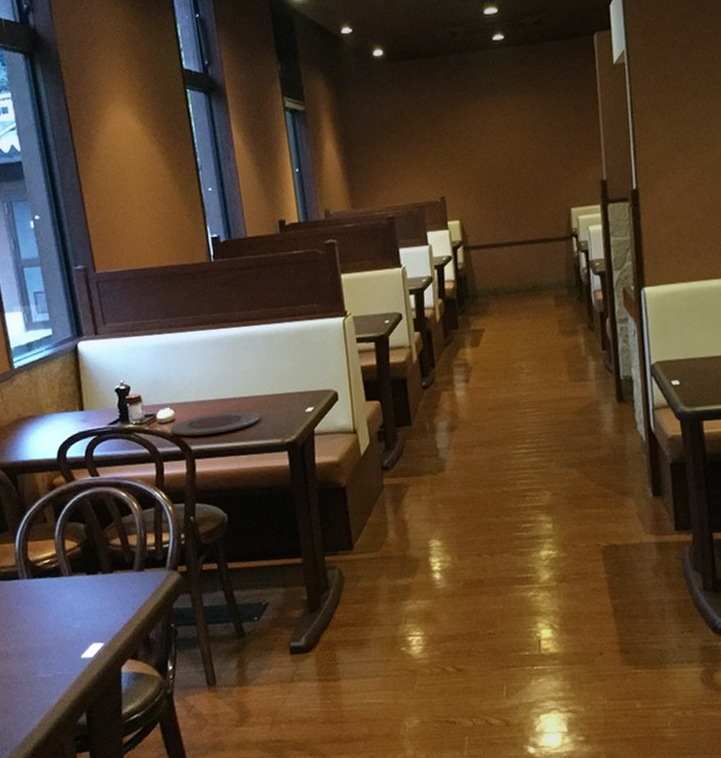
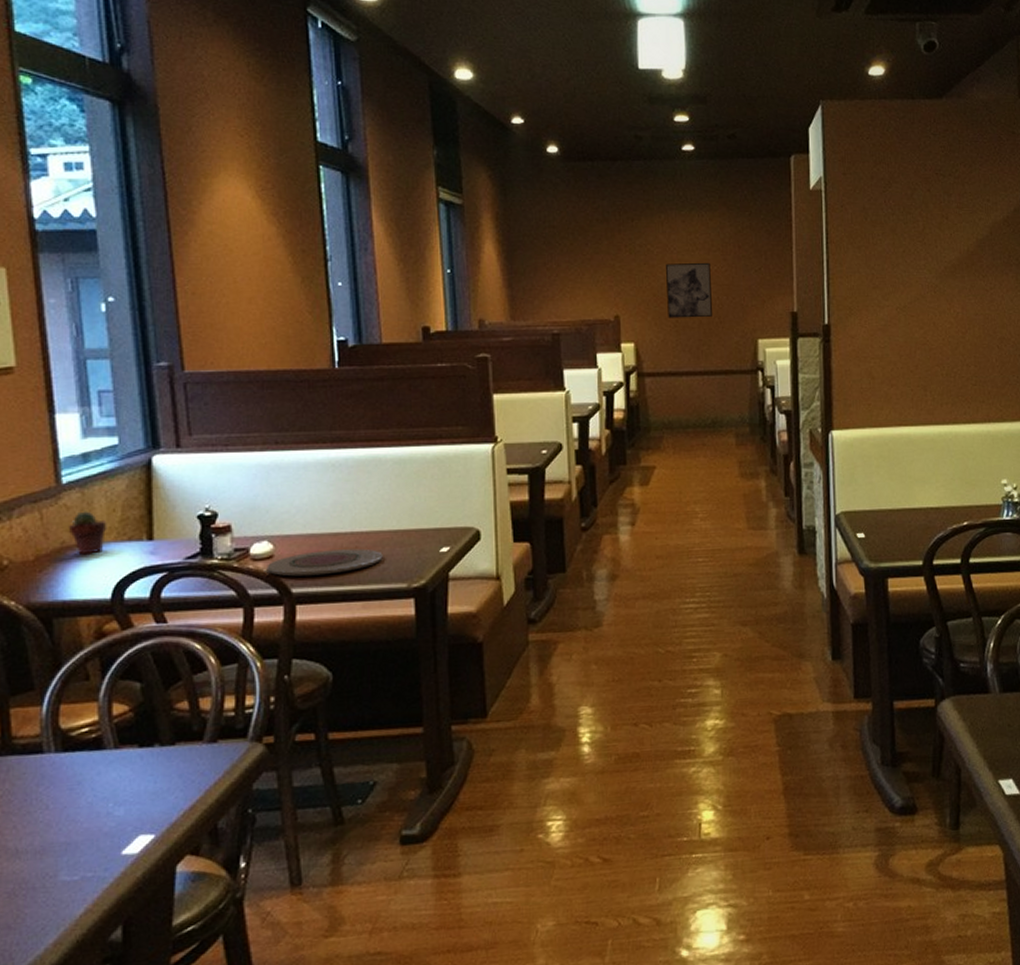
potted succulent: none [21,389,50,425] -> present [68,511,107,556]
wall art: none [484,141,528,196] -> present [666,262,712,318]

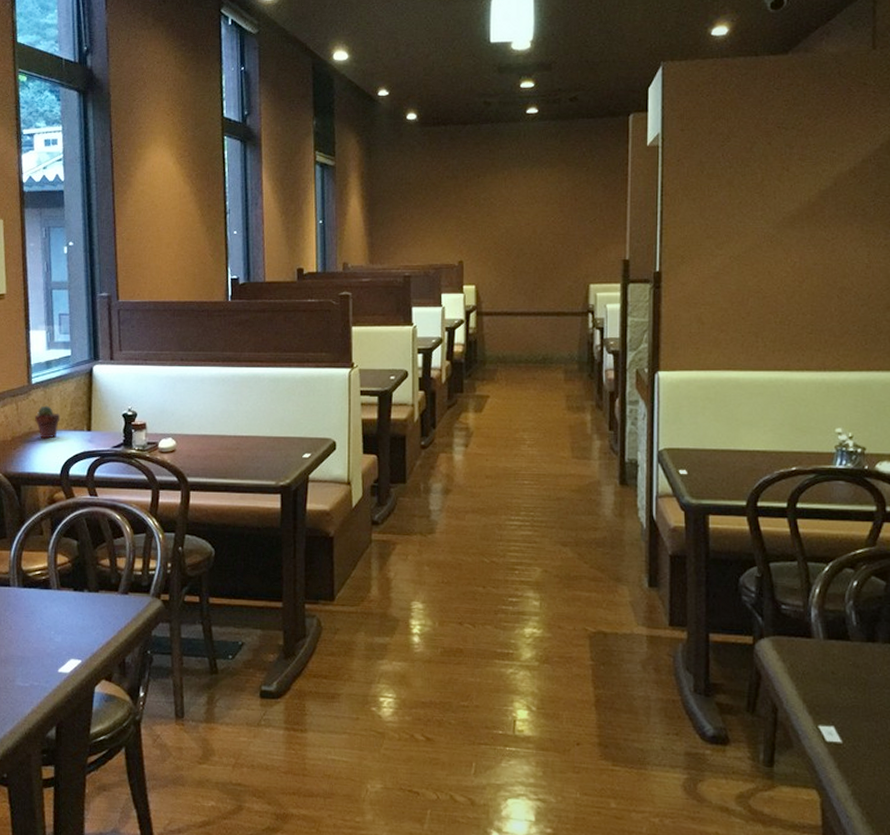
plate: present [266,548,383,577] -> none [170,449,258,469]
wall art: present [666,262,712,318] -> none [507,214,548,264]

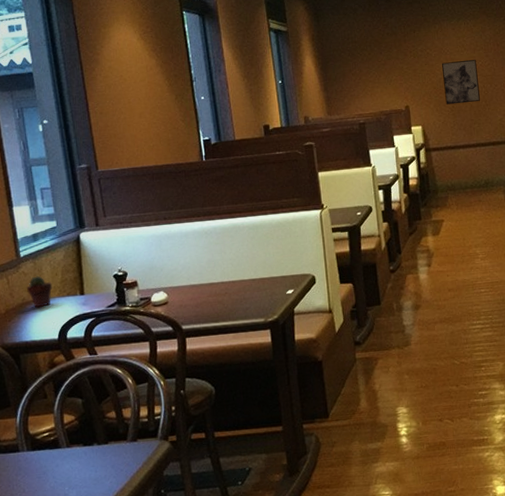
wall art: none [507,214,548,264] -> present [442,59,480,105]

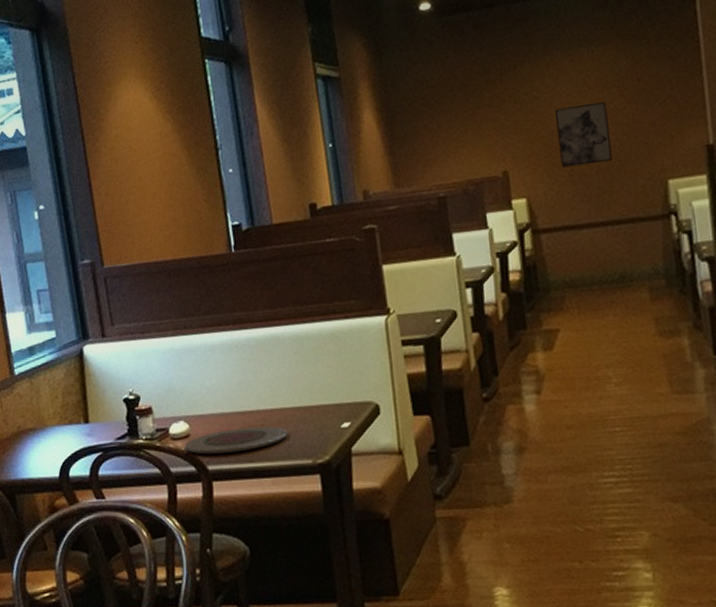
potted succulent: present [26,276,53,308] -> none [22,398,52,439]
plate: none [163,294,246,317] -> present [184,426,288,455]

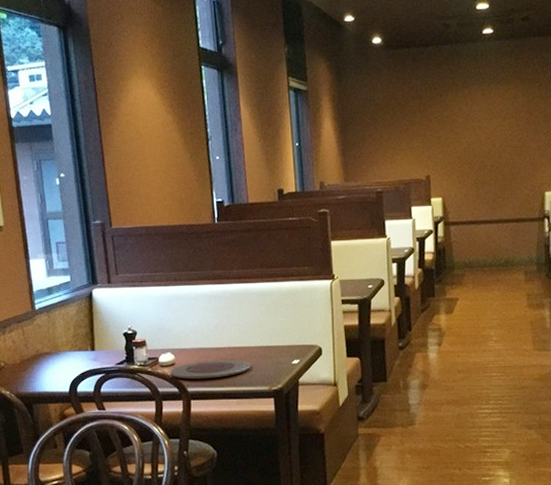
wall art: present [555,101,612,168] -> none [468,128,506,176]

